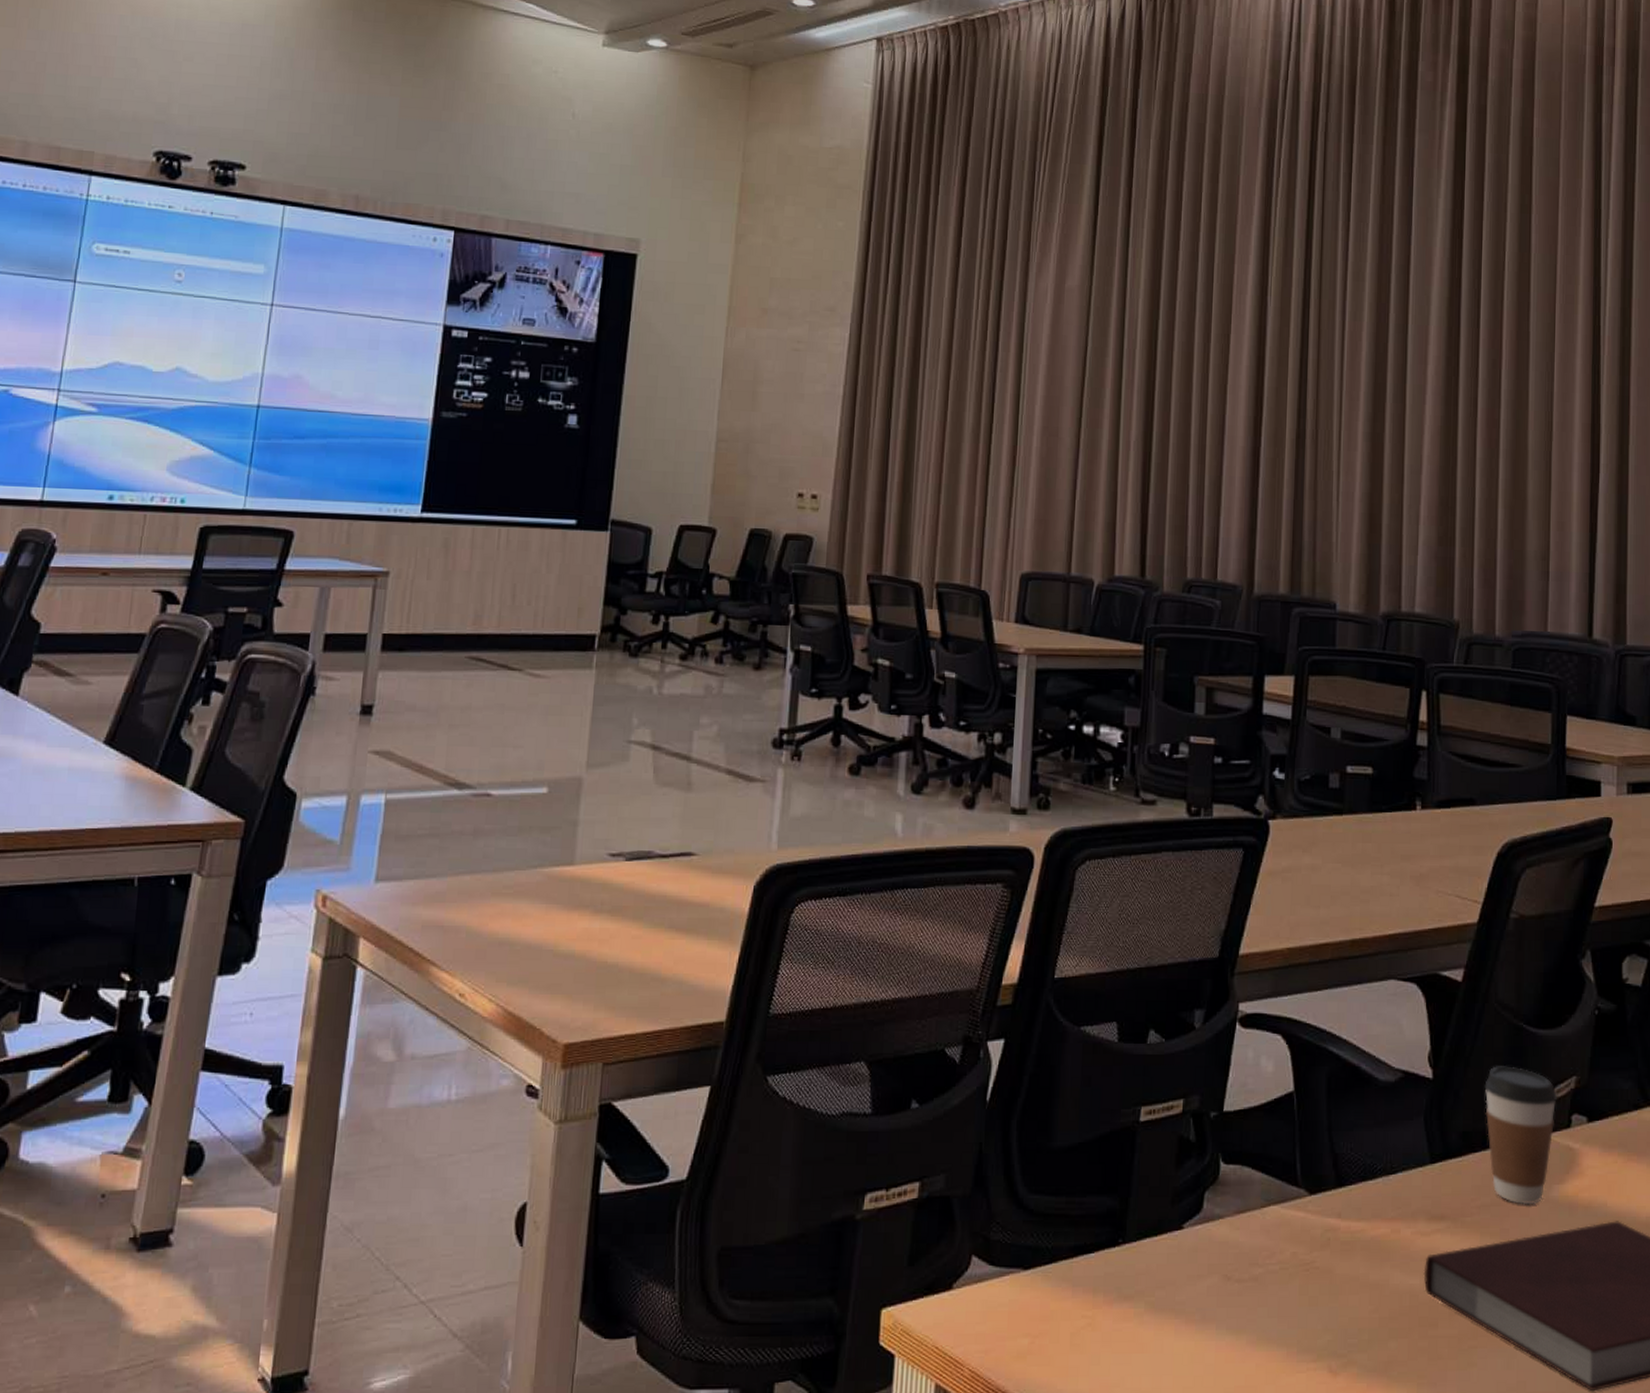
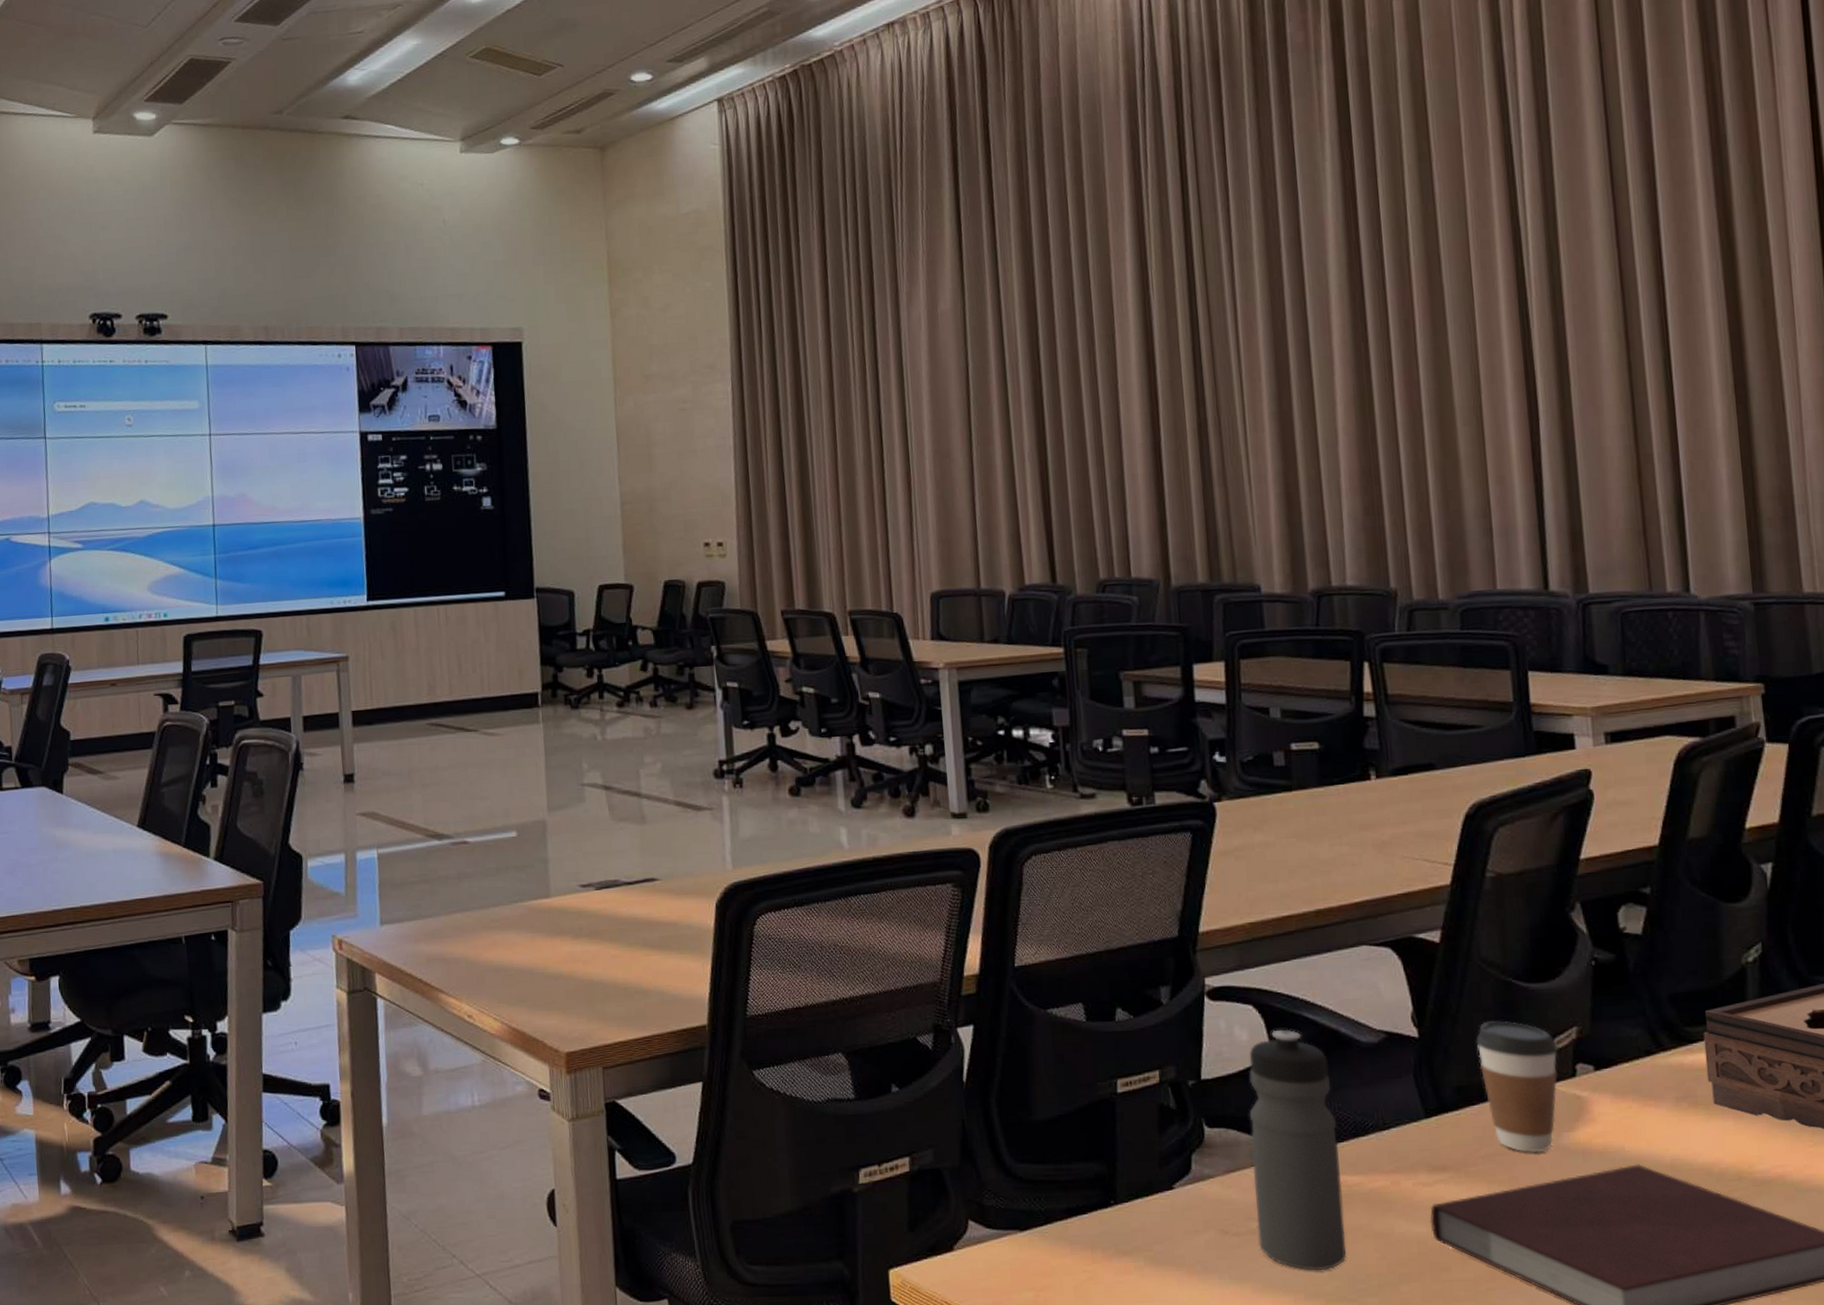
water bottle: none [1259,1062,1348,1323] -> present [1249,1029,1347,1271]

